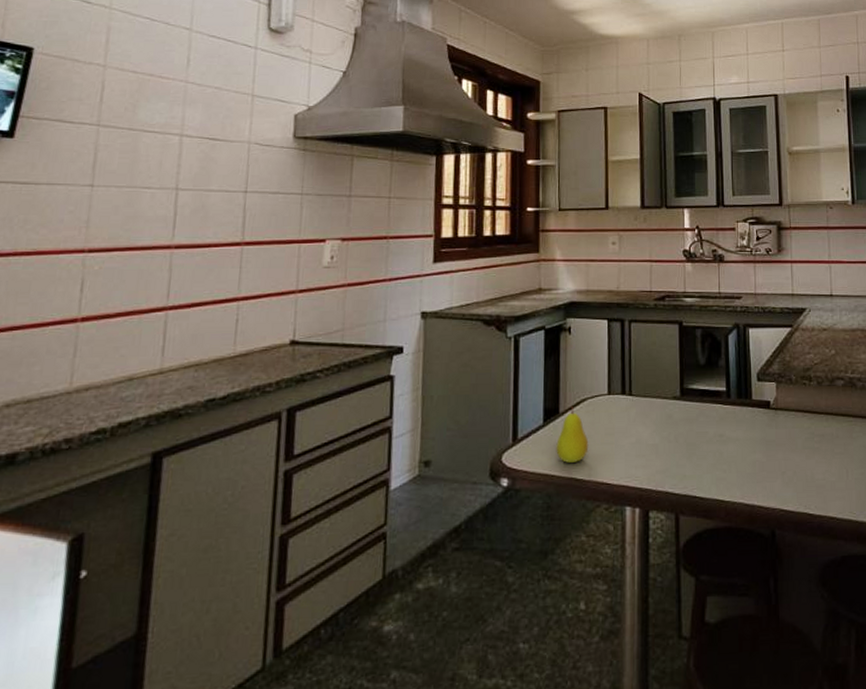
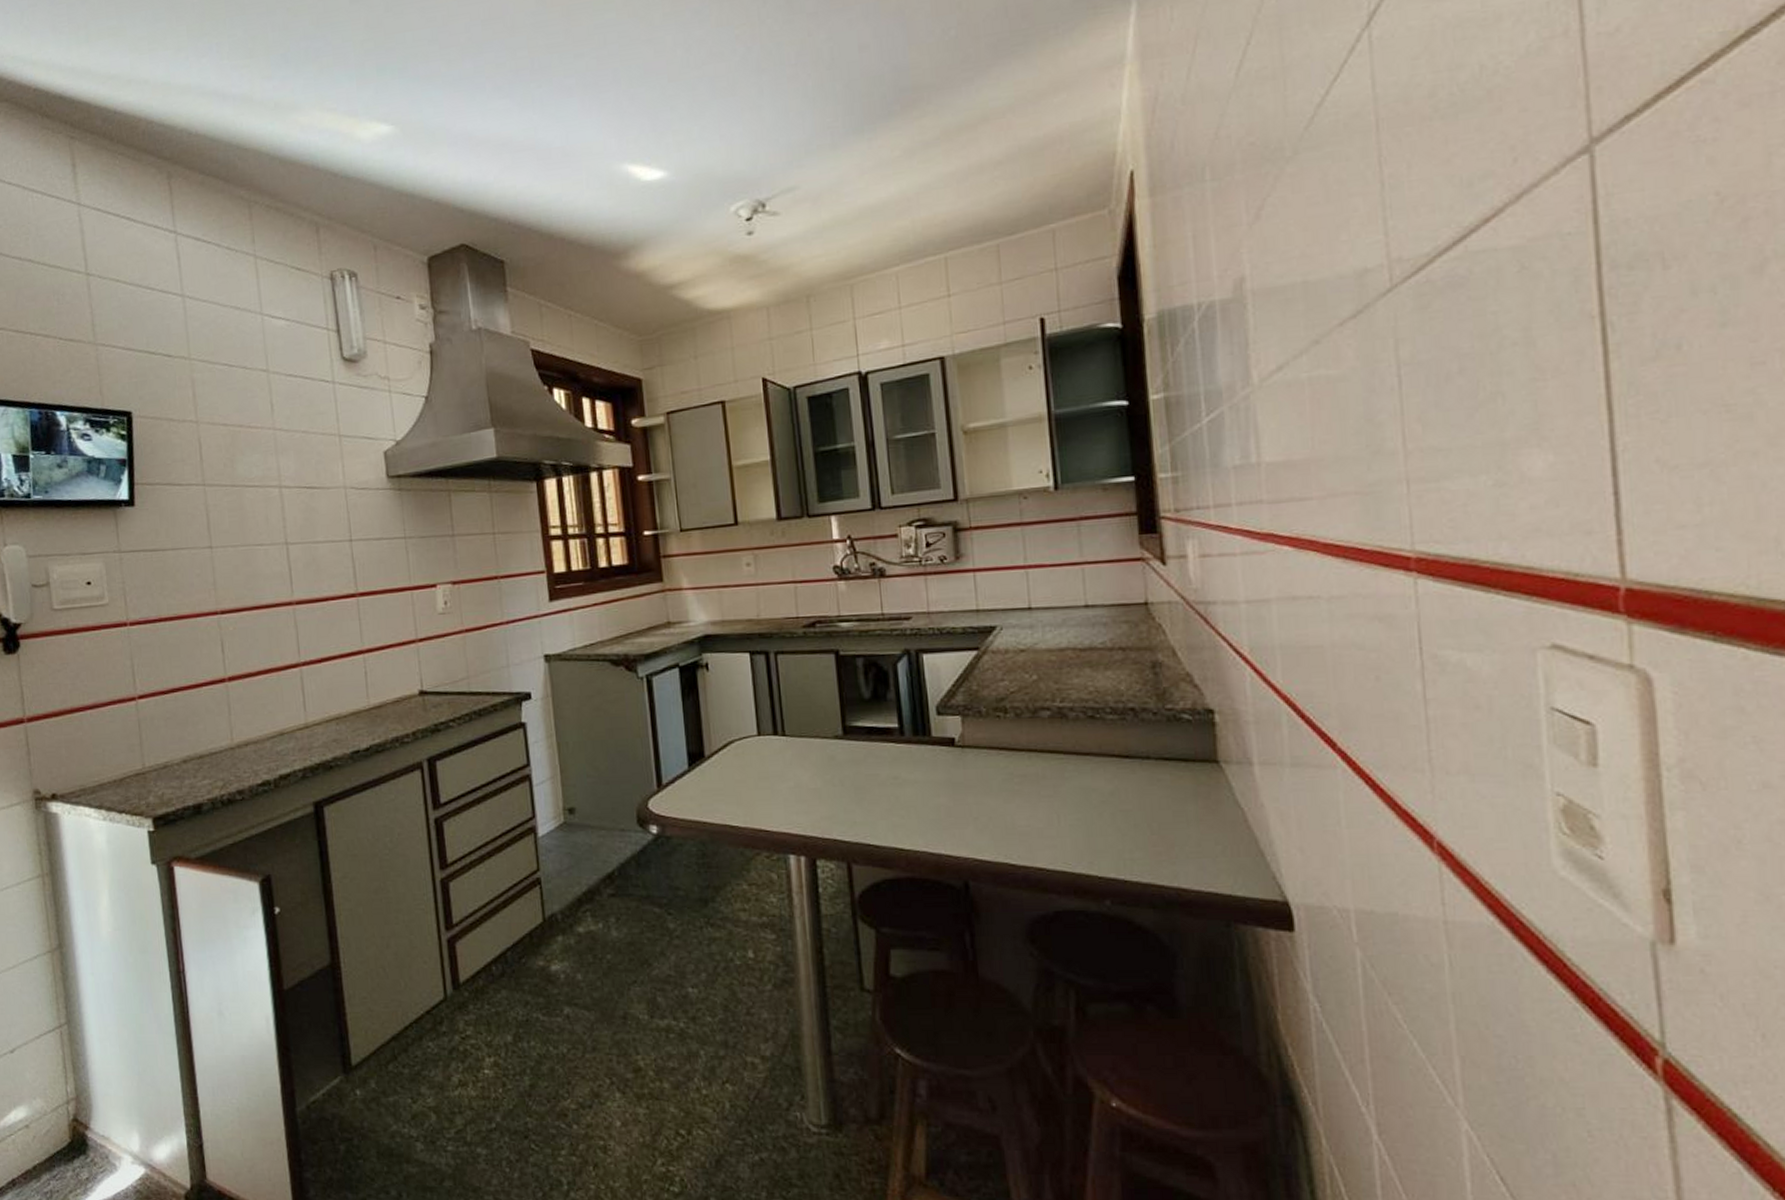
fruit: present [556,405,589,463] -> none [705,748,742,809]

